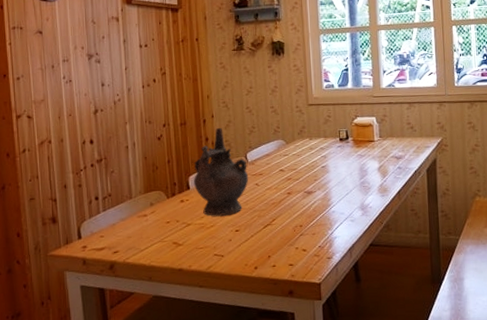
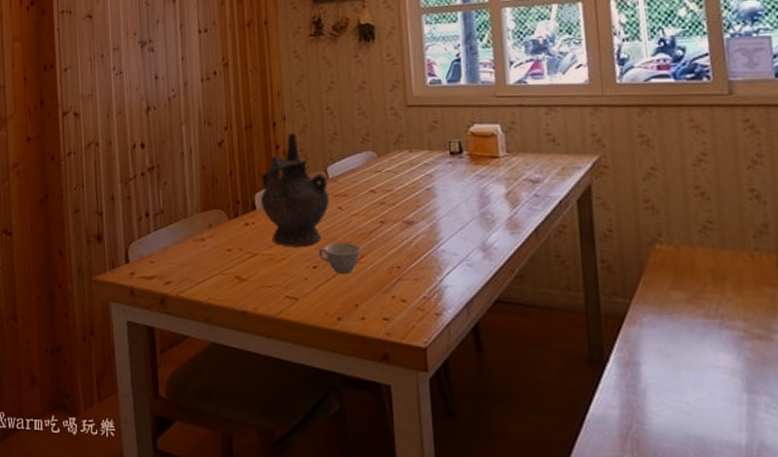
teacup: none [240,210,273,234] -> present [318,242,361,274]

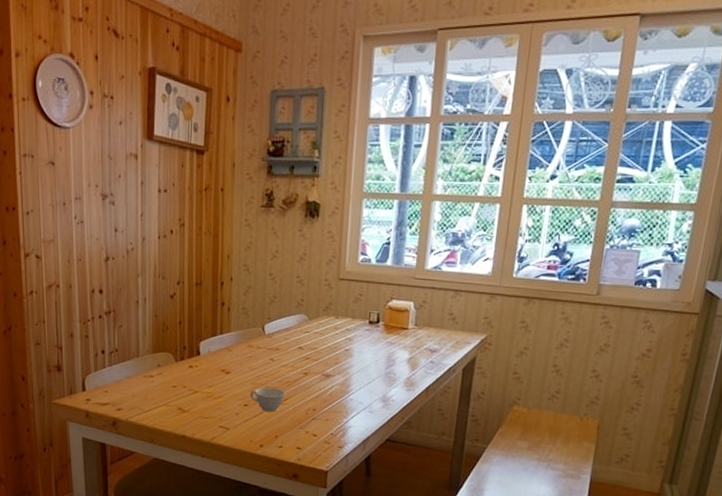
ceremonial vessel: present [260,133,330,246] -> none [205,293,264,388]

